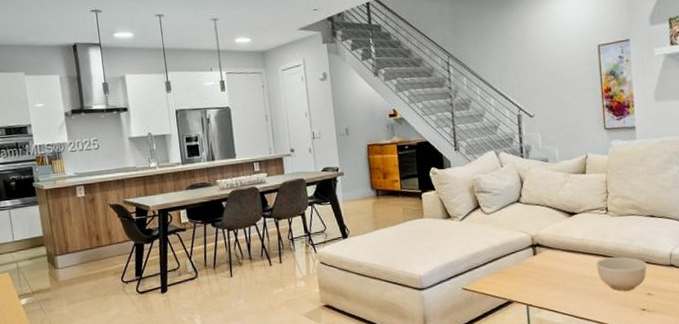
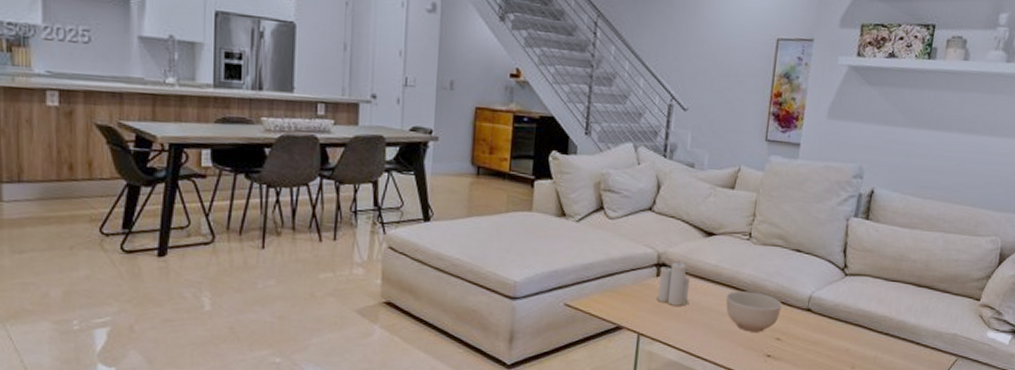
candle: none [535,239,566,278] -> present [656,260,691,306]

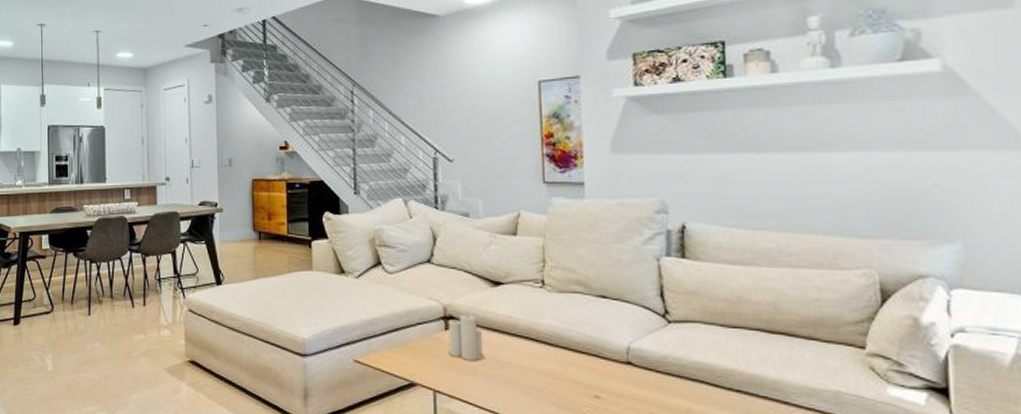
bowl: present [725,291,782,332] -> none [526,343,595,389]

